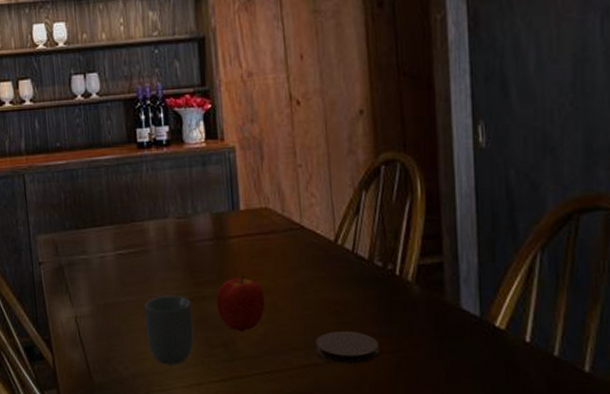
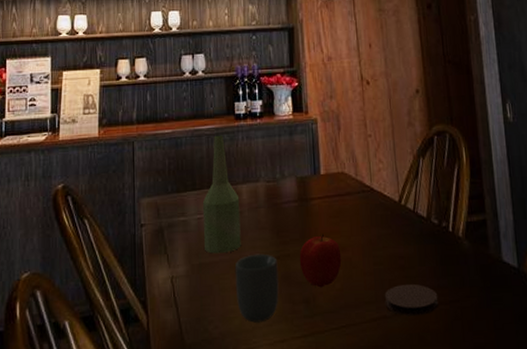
bottle: none [104,166,150,294] -> present [202,135,241,254]

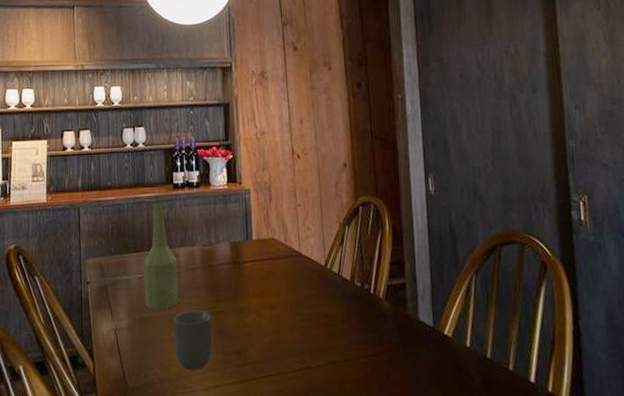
apple: present [299,234,342,288] -> none [232,293,271,341]
coaster: present [384,283,439,317] -> none [309,339,359,368]

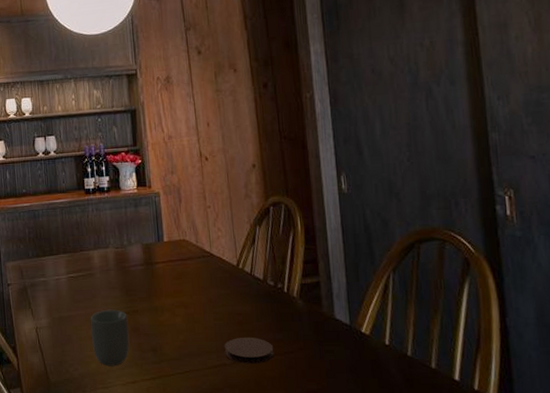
bottle: present [143,202,179,309] -> none [59,207,95,309]
coaster: none [309,339,359,368] -> present [224,337,274,365]

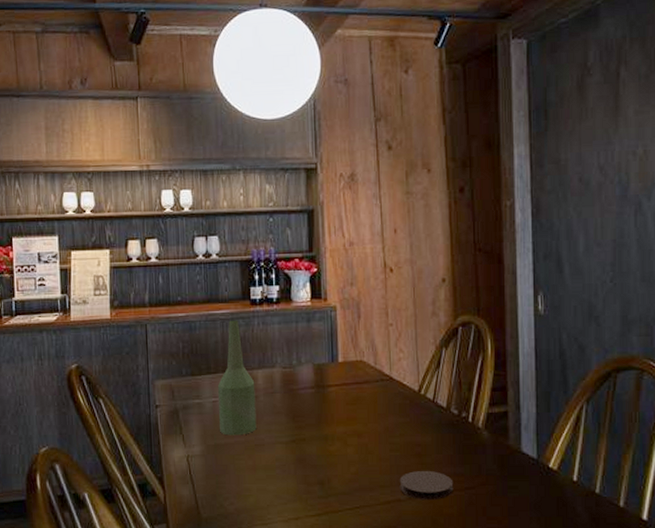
bottle: none [59,207,95,309] -> present [217,320,257,436]
cup: present [90,309,130,367] -> none [250,437,294,501]

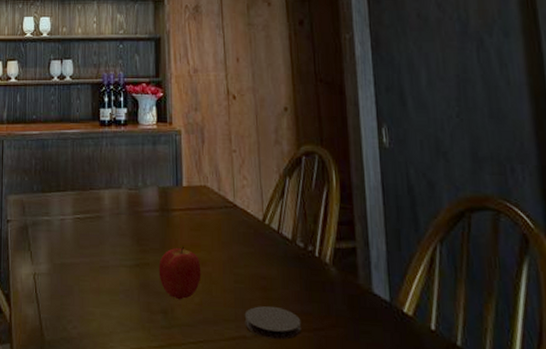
bottle: present [217,320,257,436] -> none [65,140,102,256]
apple: none [315,420,358,471] -> present [158,246,202,300]

